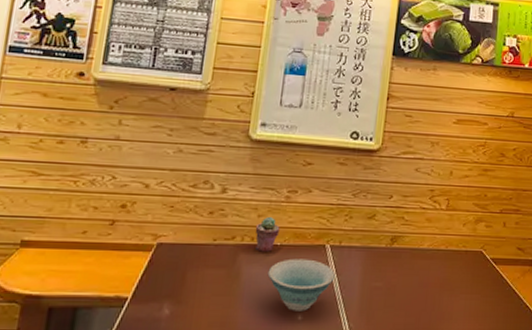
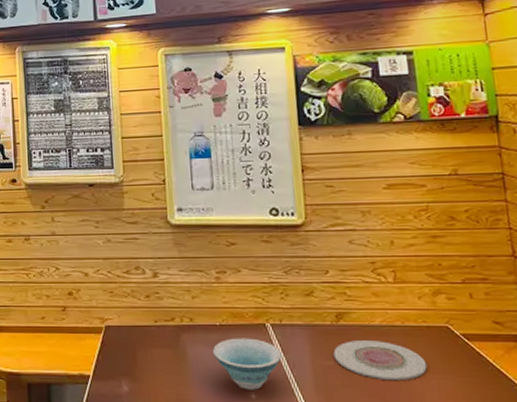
potted succulent: present [255,216,280,252] -> none [191,297,216,332]
plate: none [382,263,459,301] -> present [333,340,427,381]

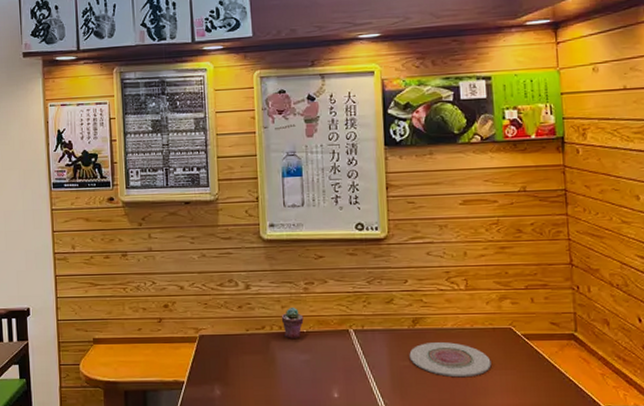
potted succulent: none [191,297,216,332] -> present [281,306,304,338]
bowl: present [212,338,282,390] -> none [299,343,363,390]

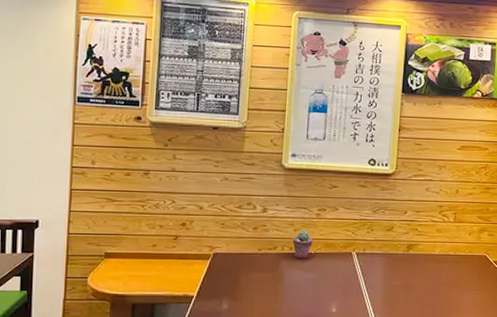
plate: present [409,342,492,378] -> none [401,266,467,296]

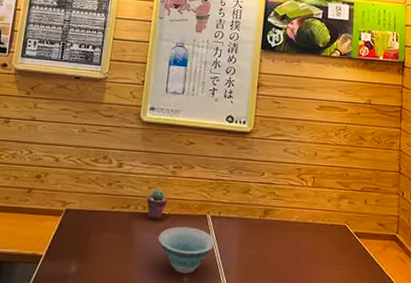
bowl: none [305,264,361,305] -> present [157,226,216,274]

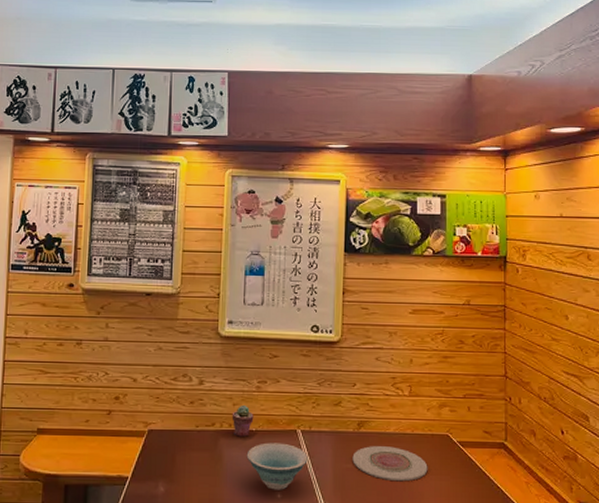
plate: none [257,233,326,270] -> present [352,446,428,482]

